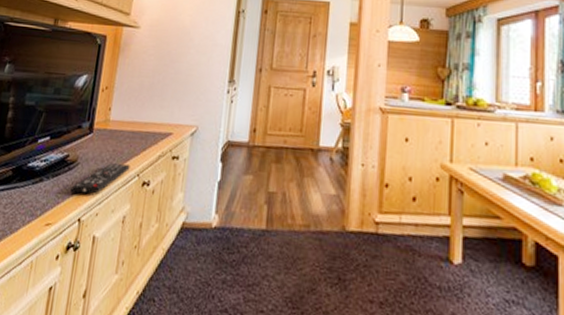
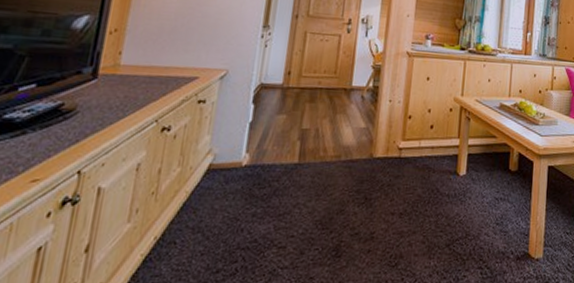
remote control: present [70,163,130,194] -> none [66,109,147,145]

